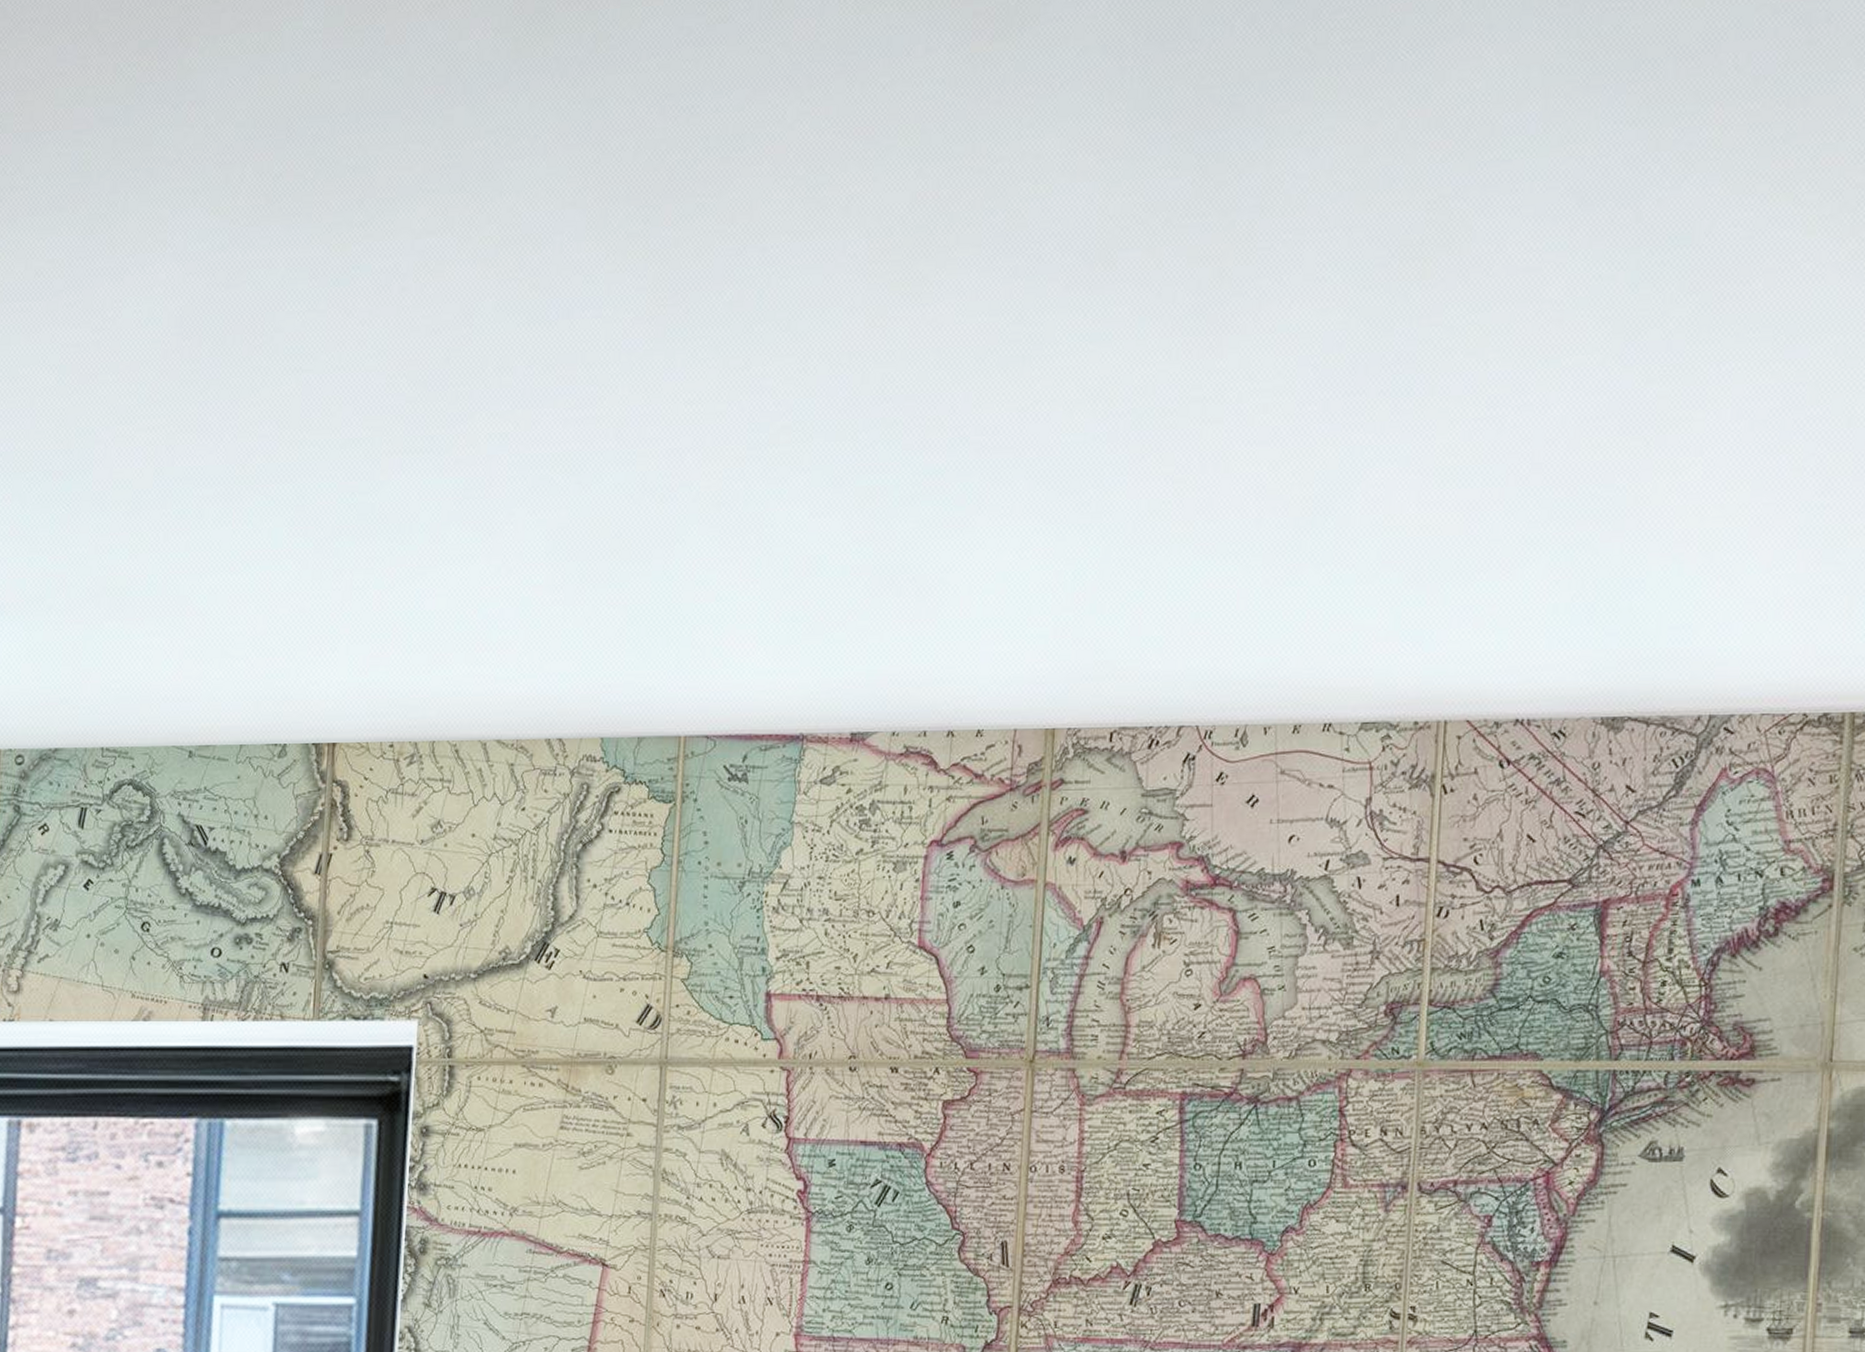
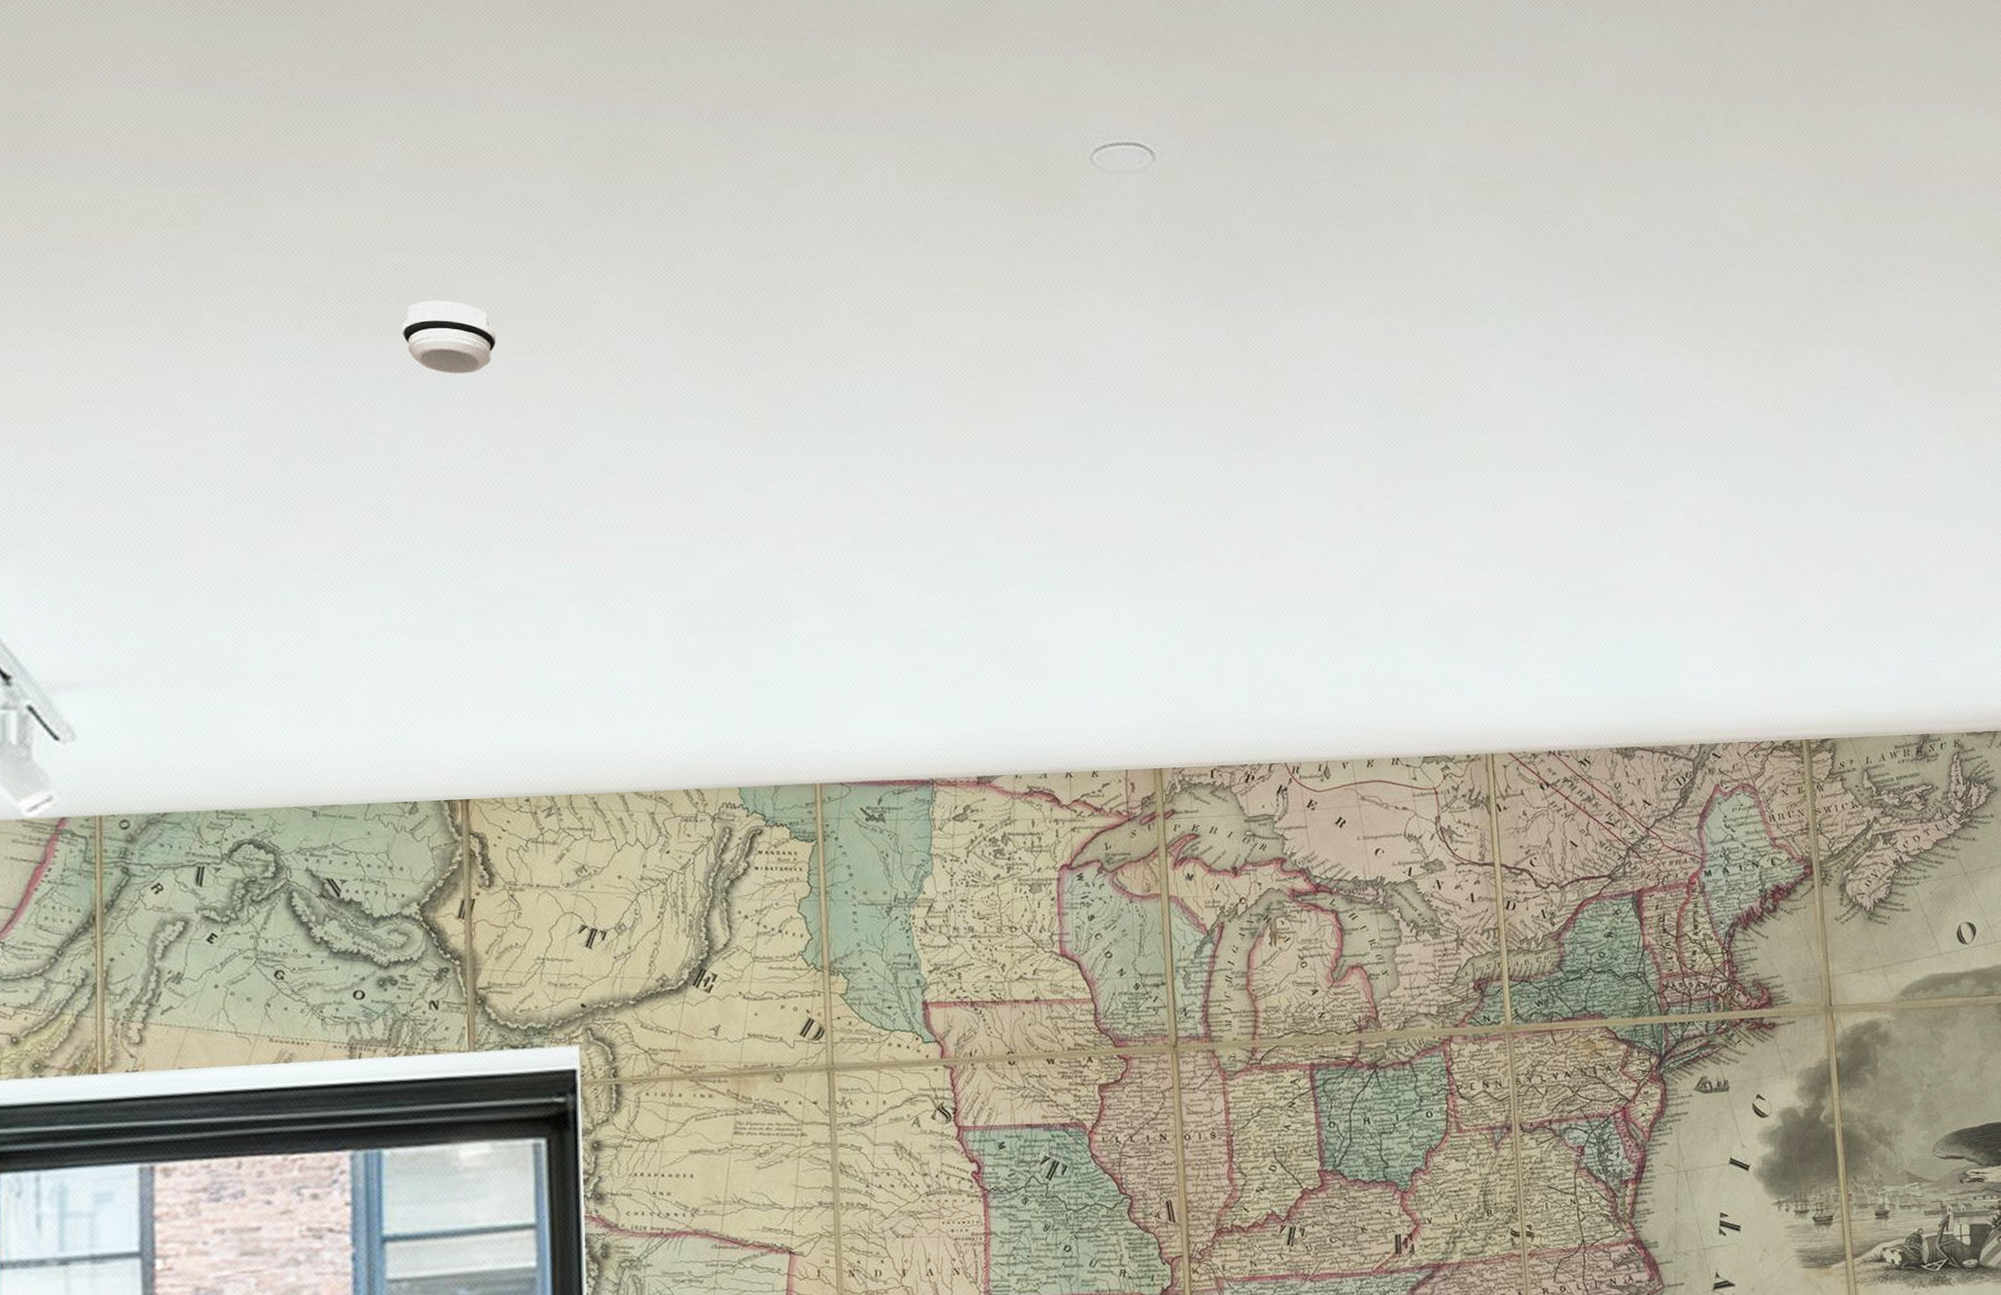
smoke detector: none [313,175,405,260] -> present [401,300,496,374]

